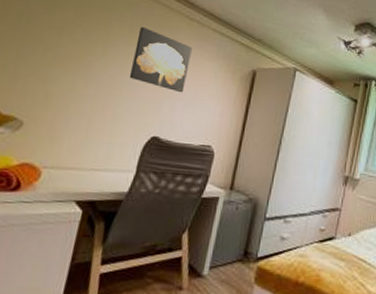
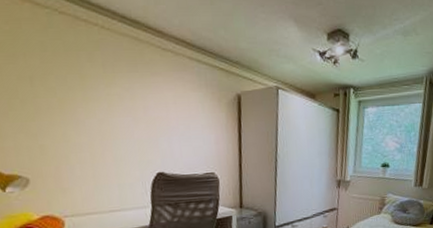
wall art: present [129,26,192,93] -> none [114,64,176,127]

